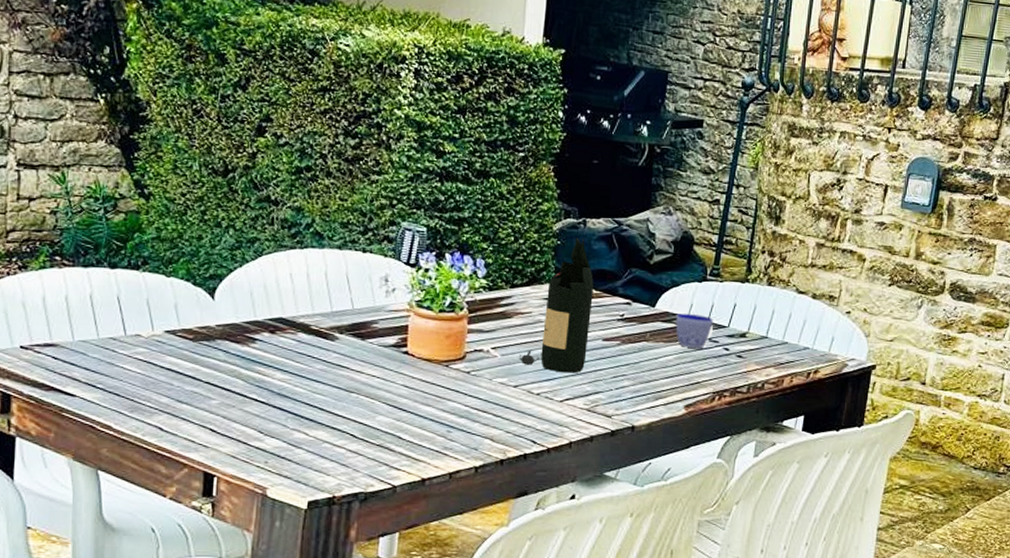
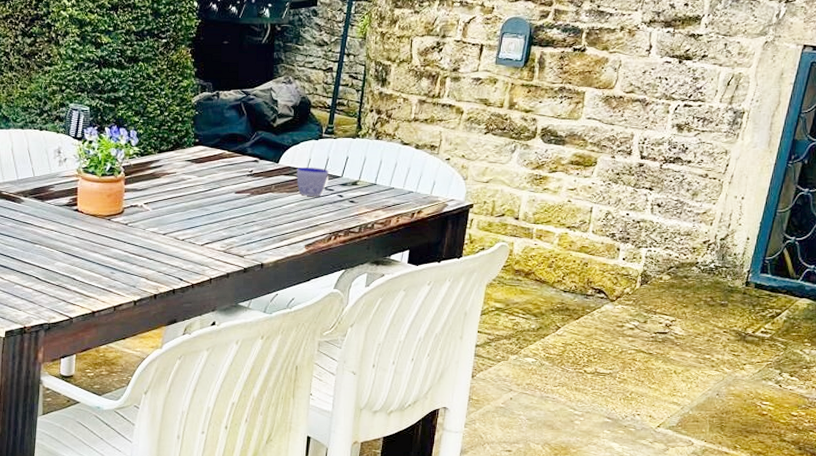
wine bottle: present [520,237,594,374] -> none [167,107,226,222]

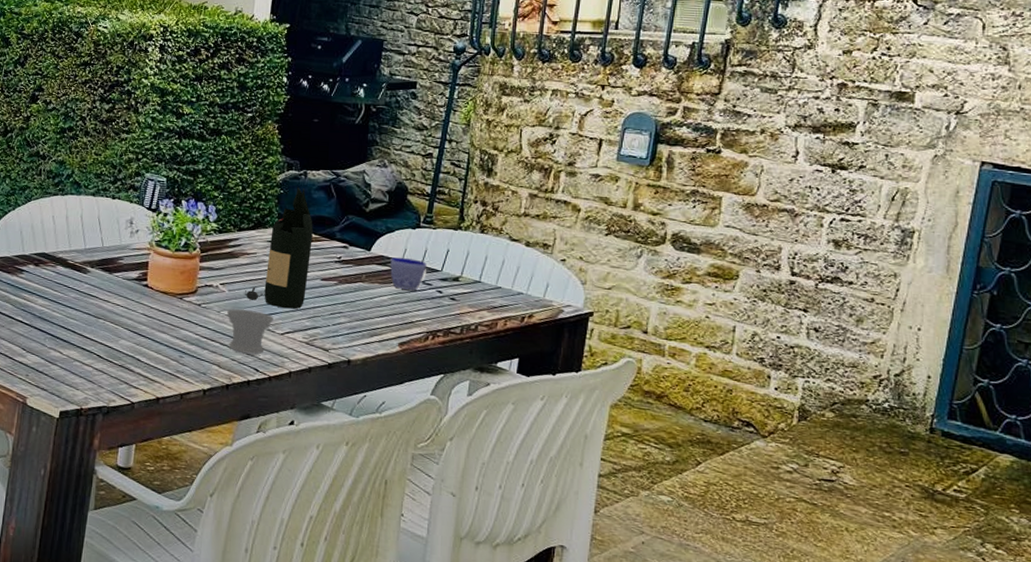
cup: none [152,226,194,266] -> present [227,309,274,355]
wine bottle: none [167,107,226,222] -> present [245,187,313,309]

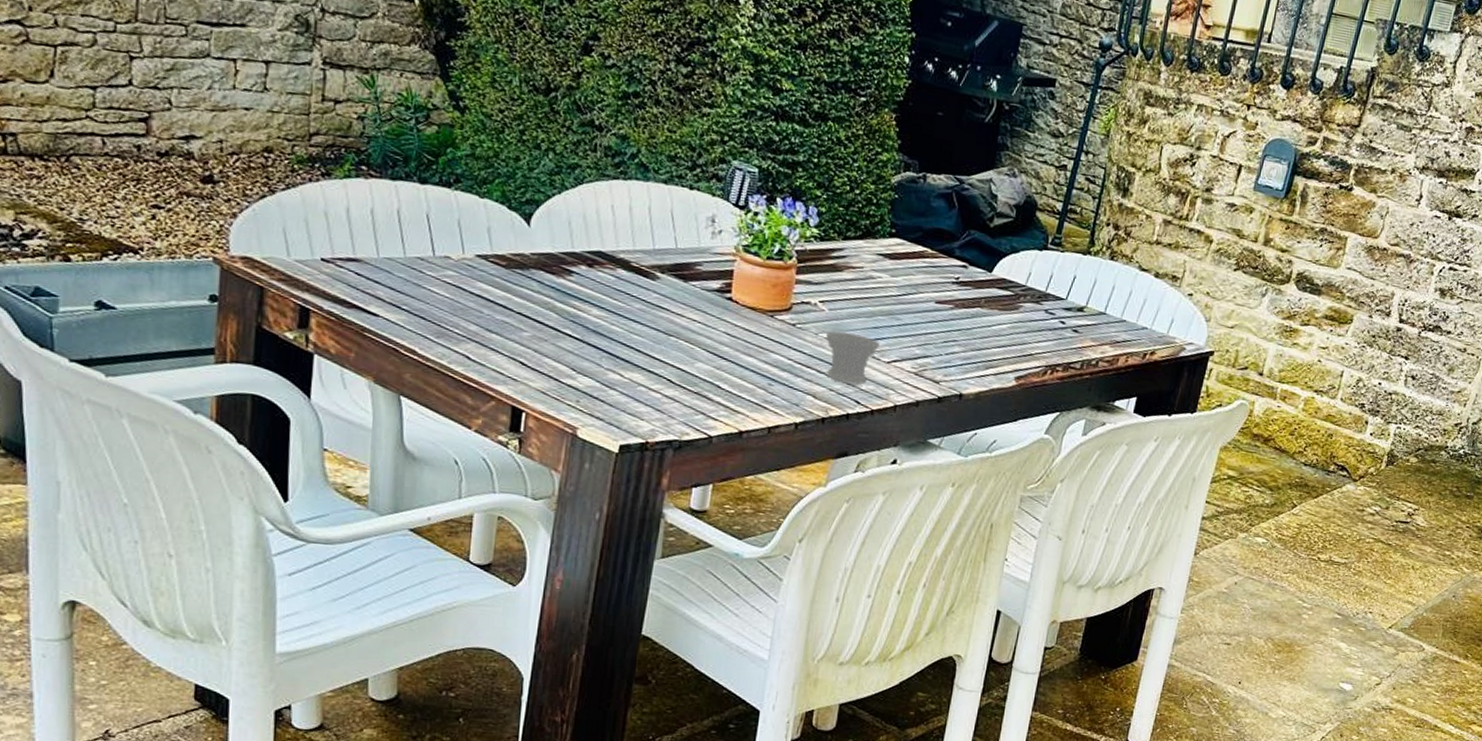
wine bottle: present [245,187,313,309] -> none [848,192,930,335]
cup: present [390,257,426,290] -> none [1011,281,1051,319]

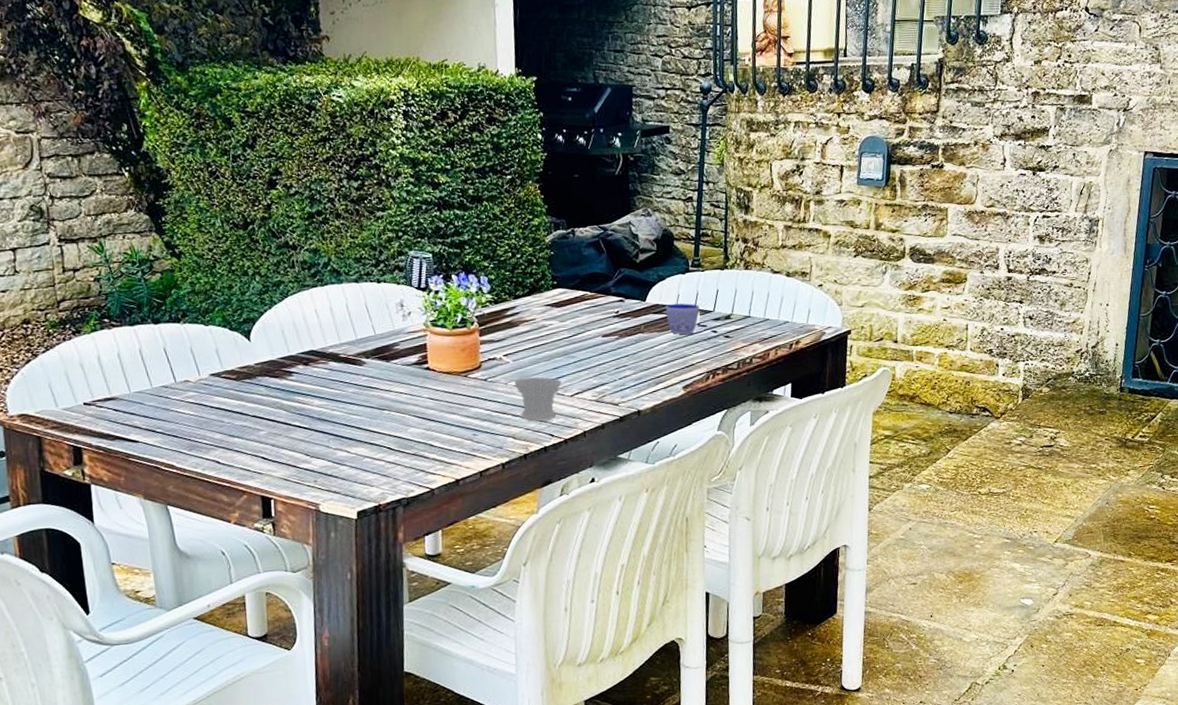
cup: none [1011,281,1051,319] -> present [666,303,700,334]

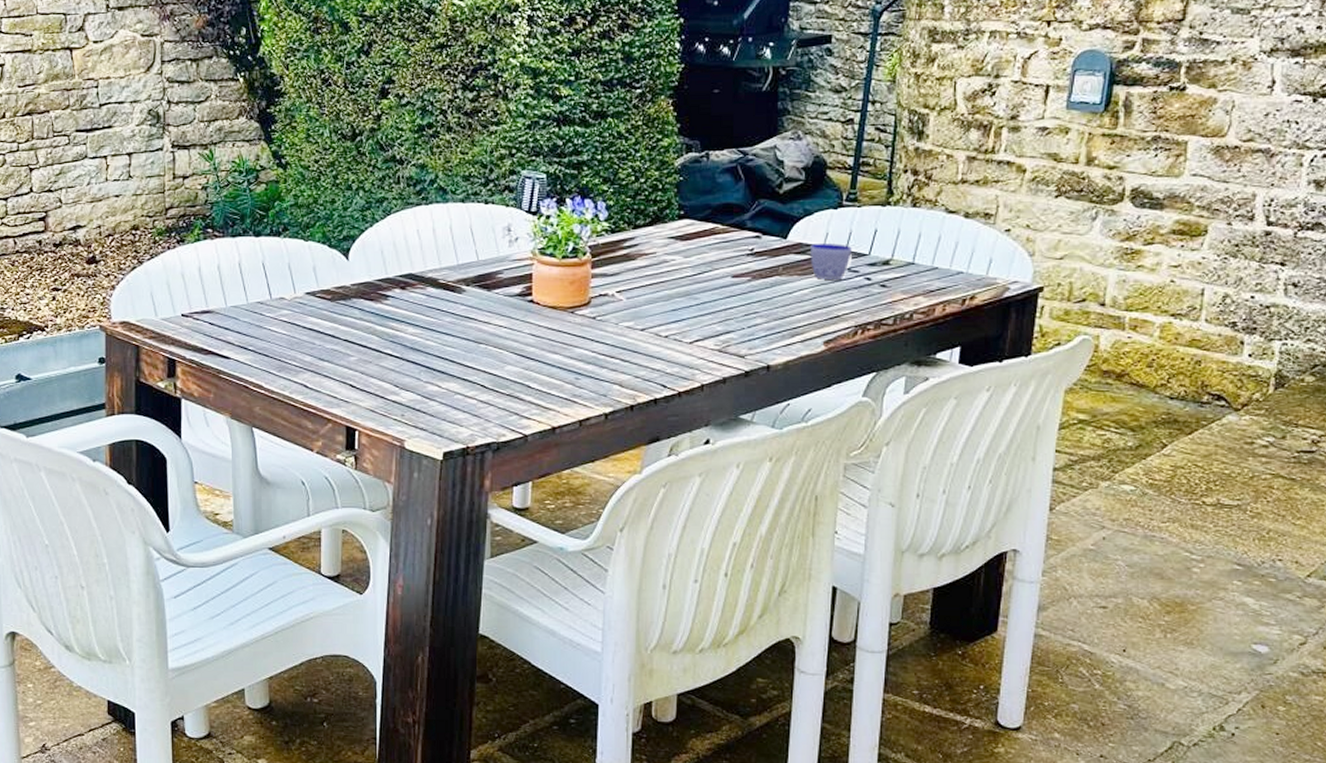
cup: present [515,377,561,422] -> none [627,319,680,369]

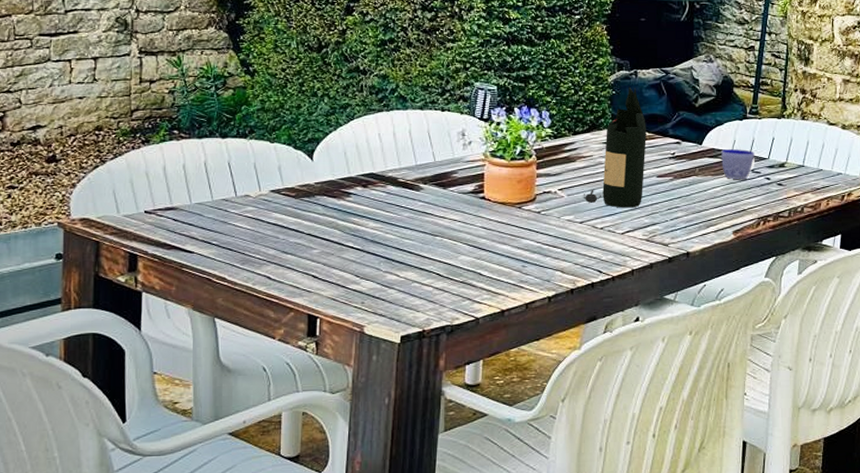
wine bottle: none [646,171,720,313] -> present [584,87,646,208]

